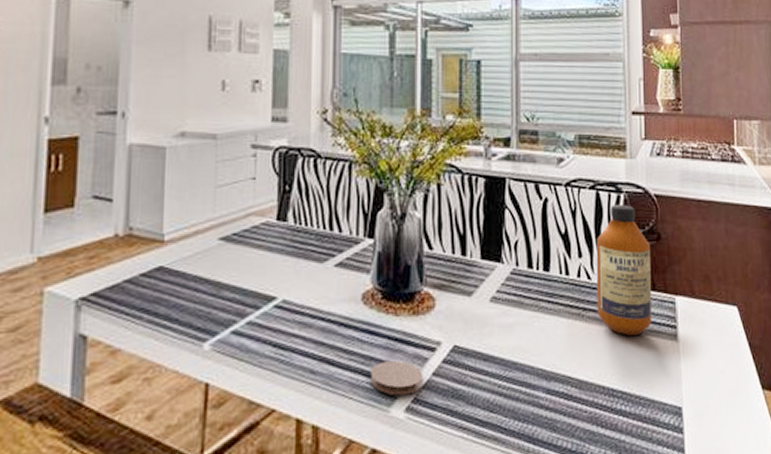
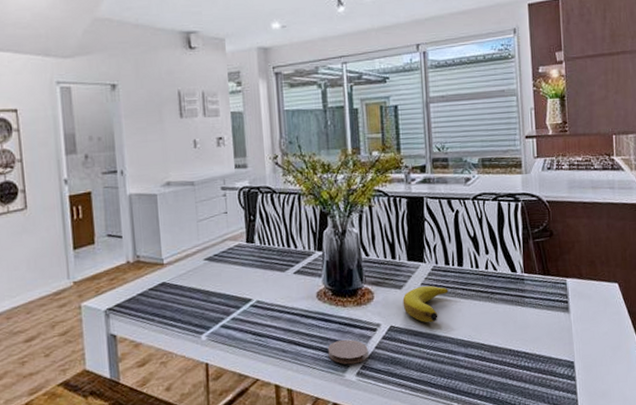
fruit: none [472,293,530,344] -> present [402,285,449,323]
bottle: present [596,205,652,335] -> none [500,210,547,311]

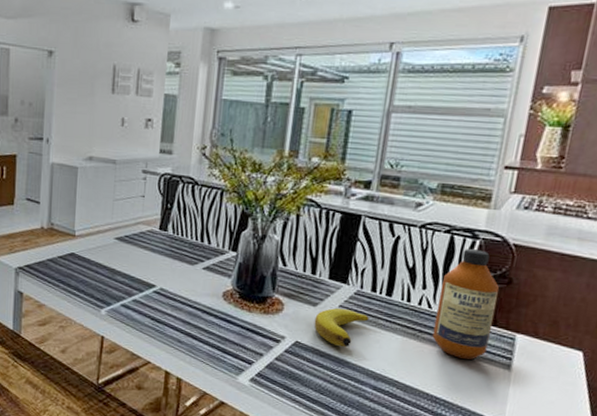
coaster: present [327,339,369,365] -> none [224,343,268,370]
bottle: none [500,210,547,311] -> present [432,249,499,359]

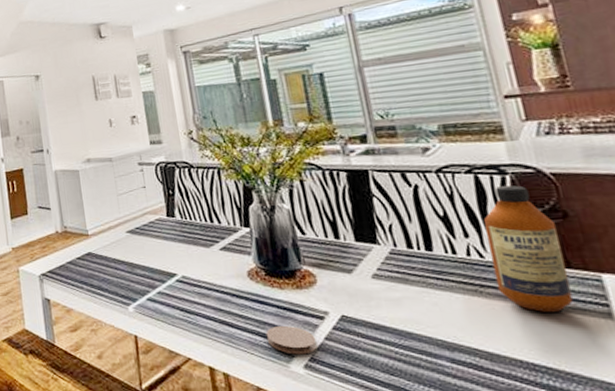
coaster: none [224,343,268,370] -> present [265,326,318,355]
fruit: present [314,308,369,347] -> none [354,271,417,316]

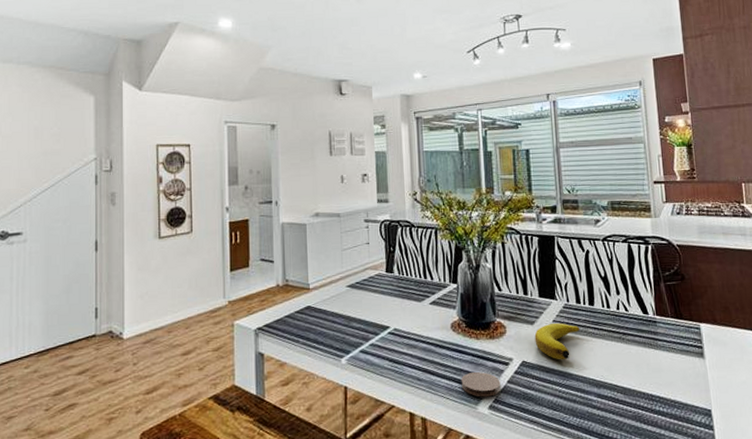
fruit: none [354,271,417,316] -> present [534,322,580,360]
bottle: present [484,185,573,312] -> none [631,253,681,354]

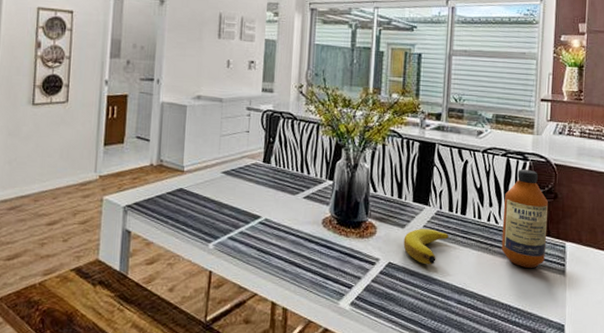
coaster: present [461,372,501,397] -> none [325,269,365,294]
bottle: none [631,253,681,354] -> present [501,169,549,268]

